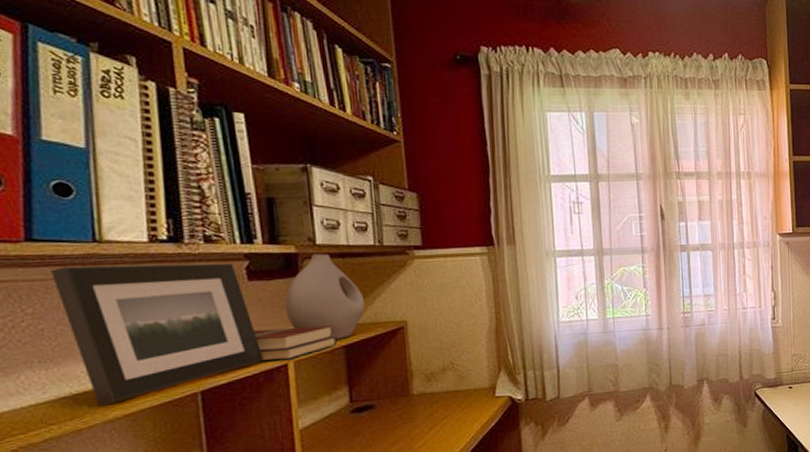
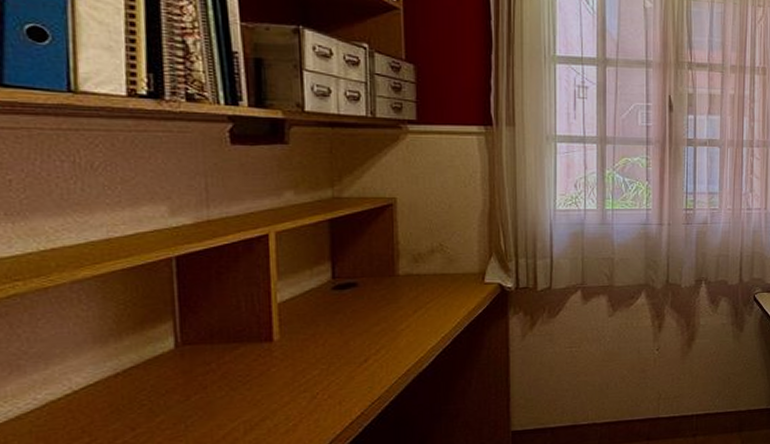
picture frame: present [51,263,264,406] -> none [22,116,244,265]
books: present [253,326,337,362] -> none [233,196,322,230]
vase: present [284,254,365,341] -> none [268,121,353,213]

